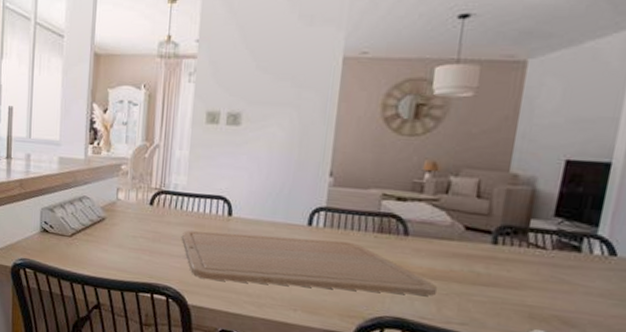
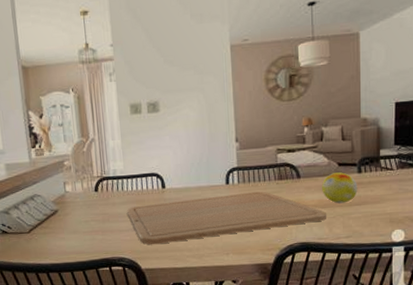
decorative ball: none [435,237,489,280] -> present [321,172,358,204]

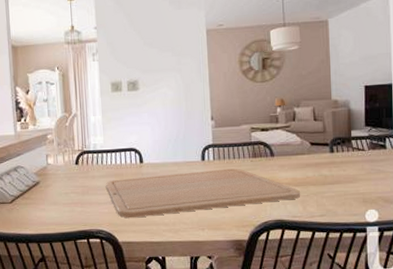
decorative ball: present [321,172,358,204] -> none [294,151,330,182]

